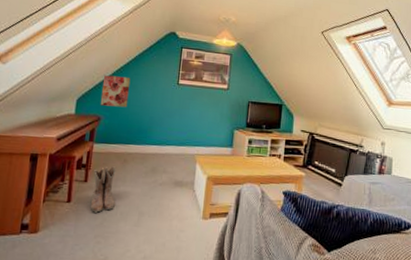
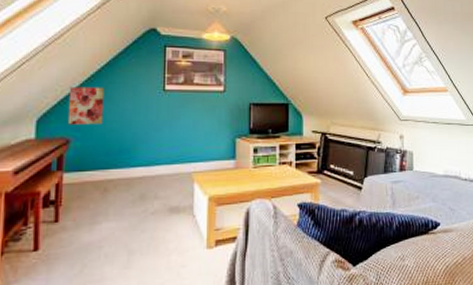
boots: present [90,166,117,213] -> none [64,198,97,259]

